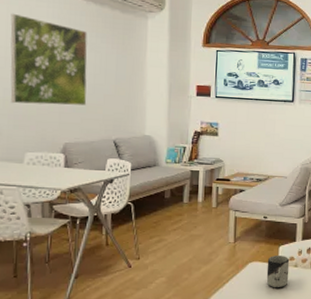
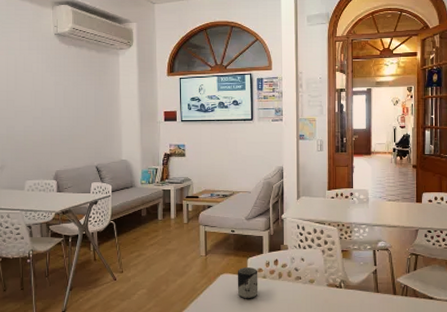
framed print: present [10,13,87,106] -> none [9,62,72,139]

